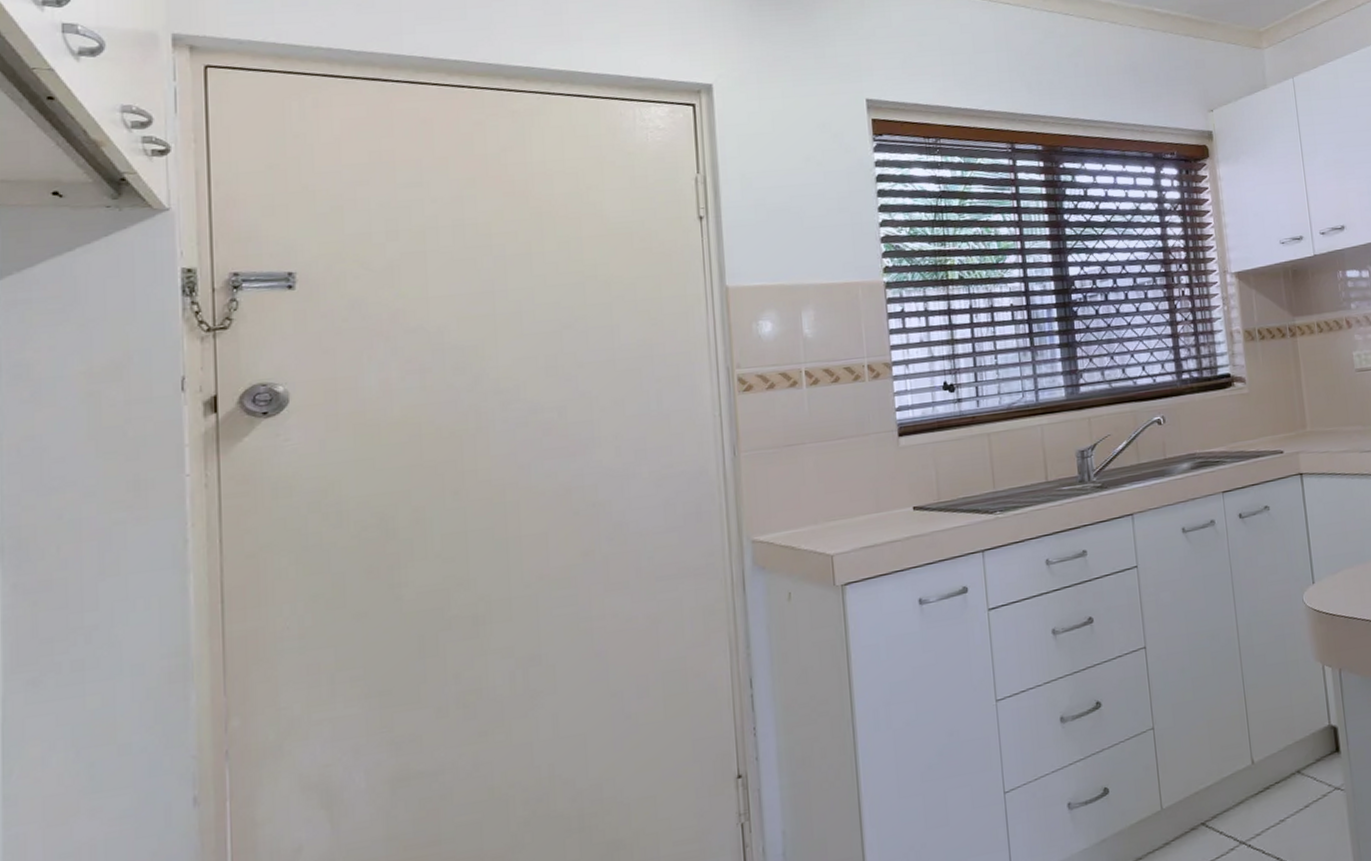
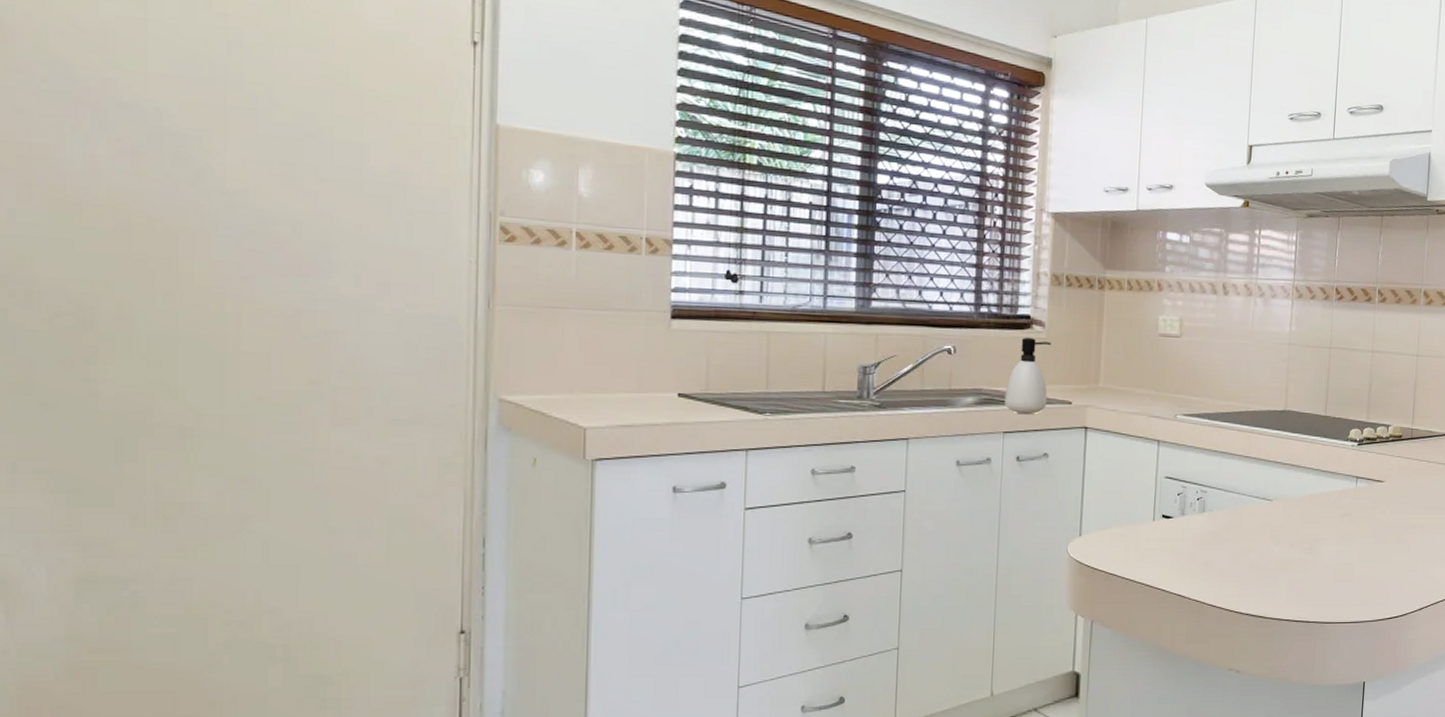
soap dispenser: none [1217,394,1260,472] -> present [1004,337,1051,415]

